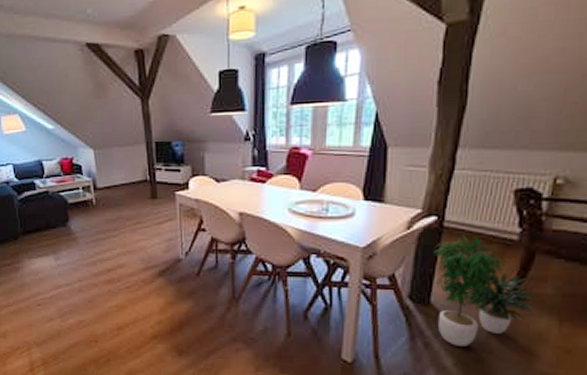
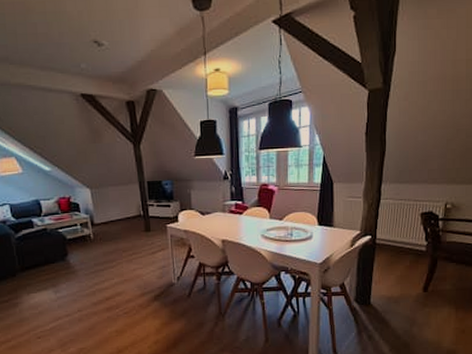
potted plant: present [434,234,541,347] -> none [371,248,443,336]

